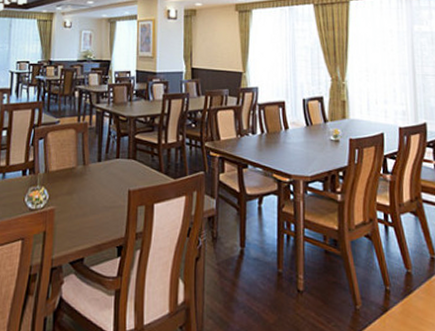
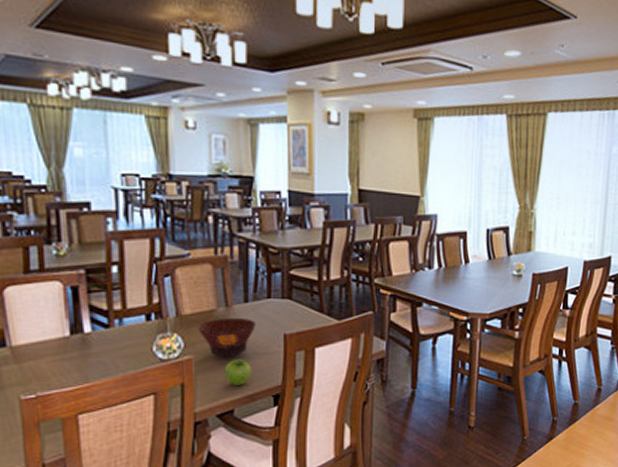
bowl: none [60,174,107,209] -> present [198,317,257,358]
fruit: none [78,211,100,235] -> present [224,359,251,385]

